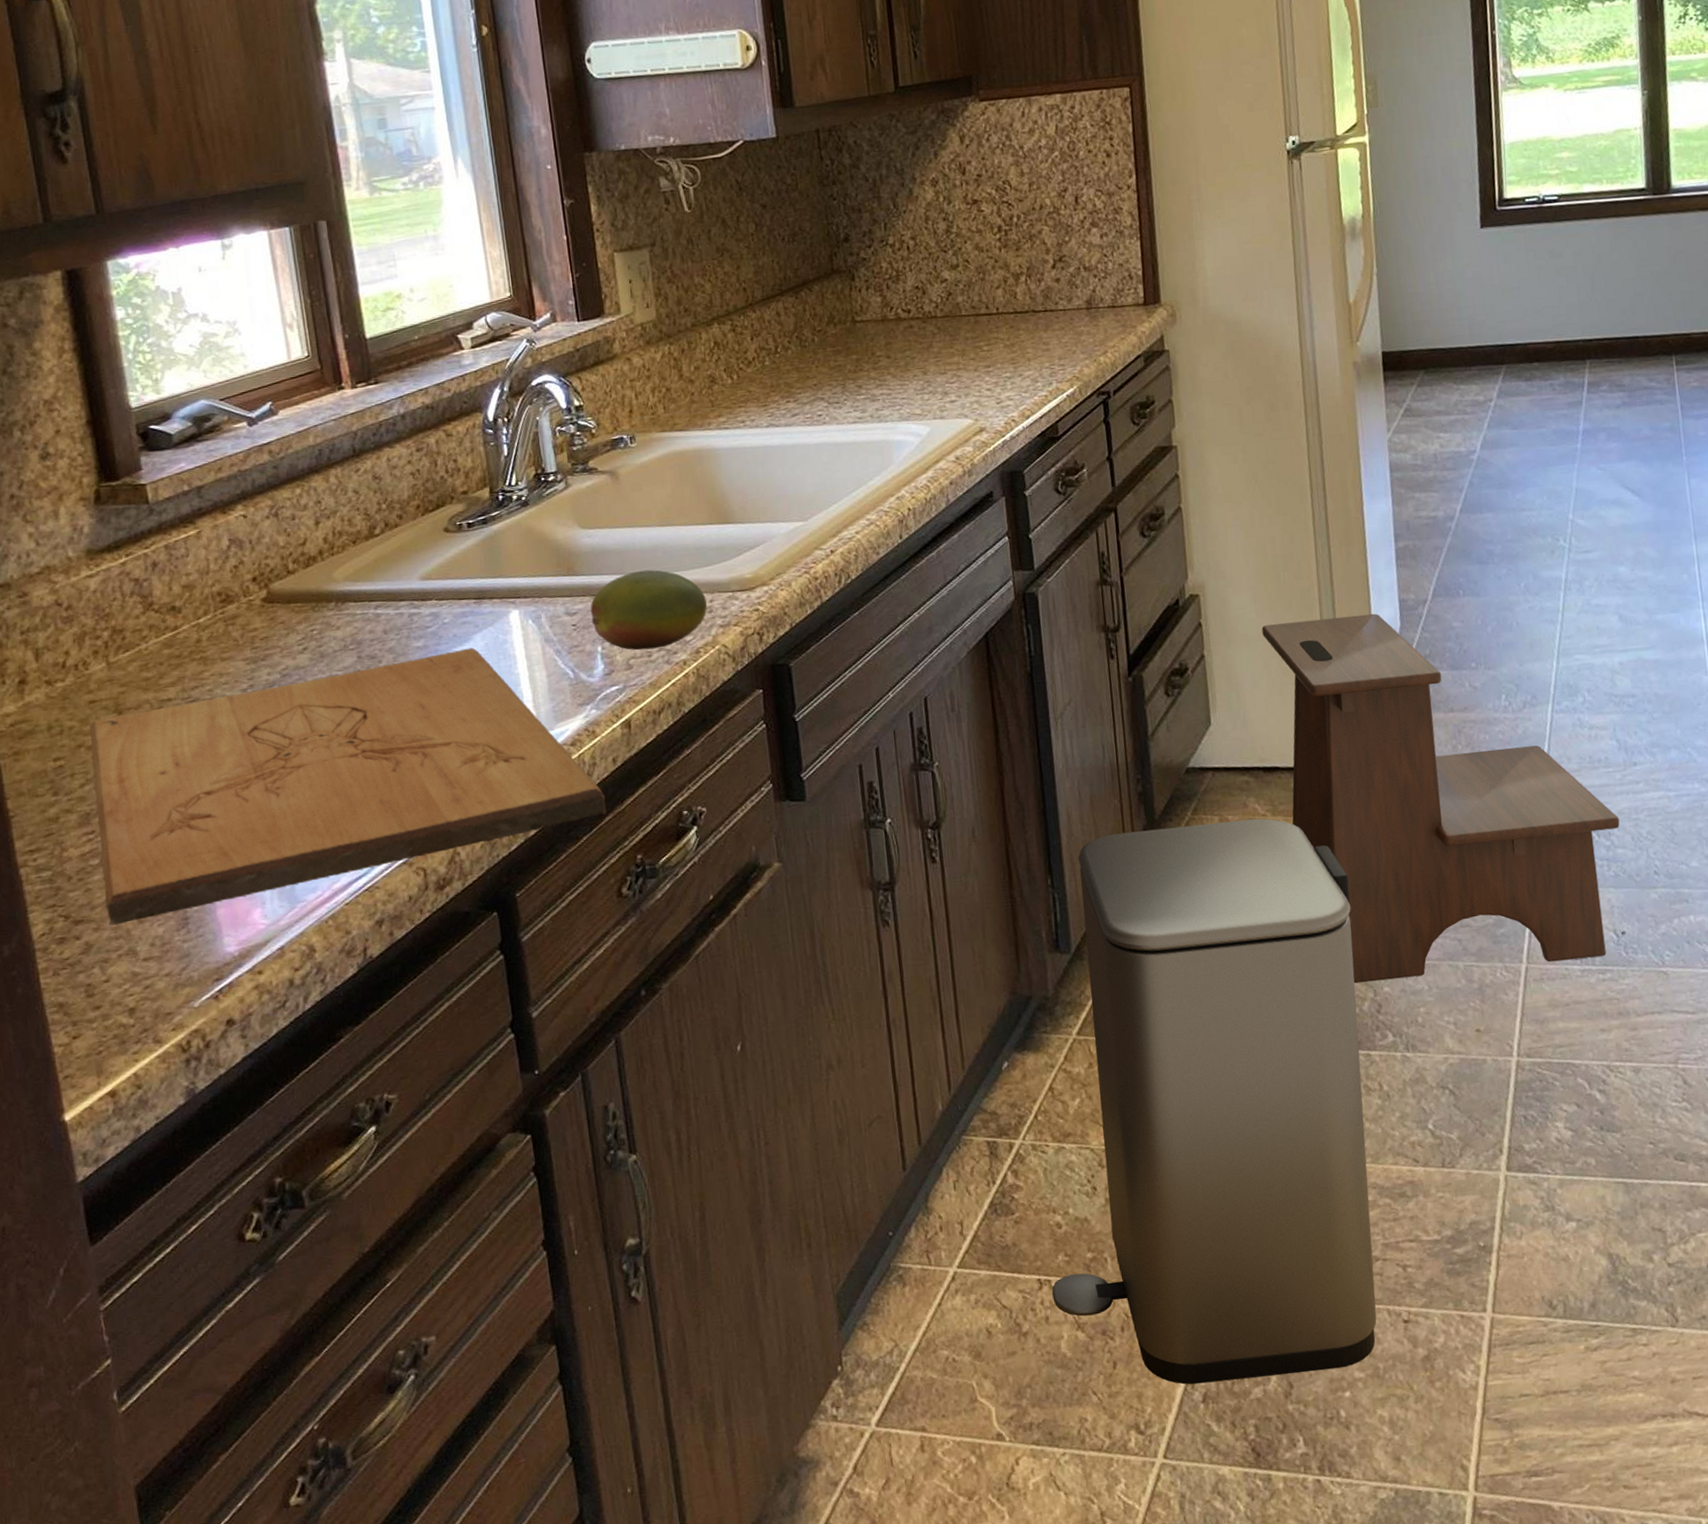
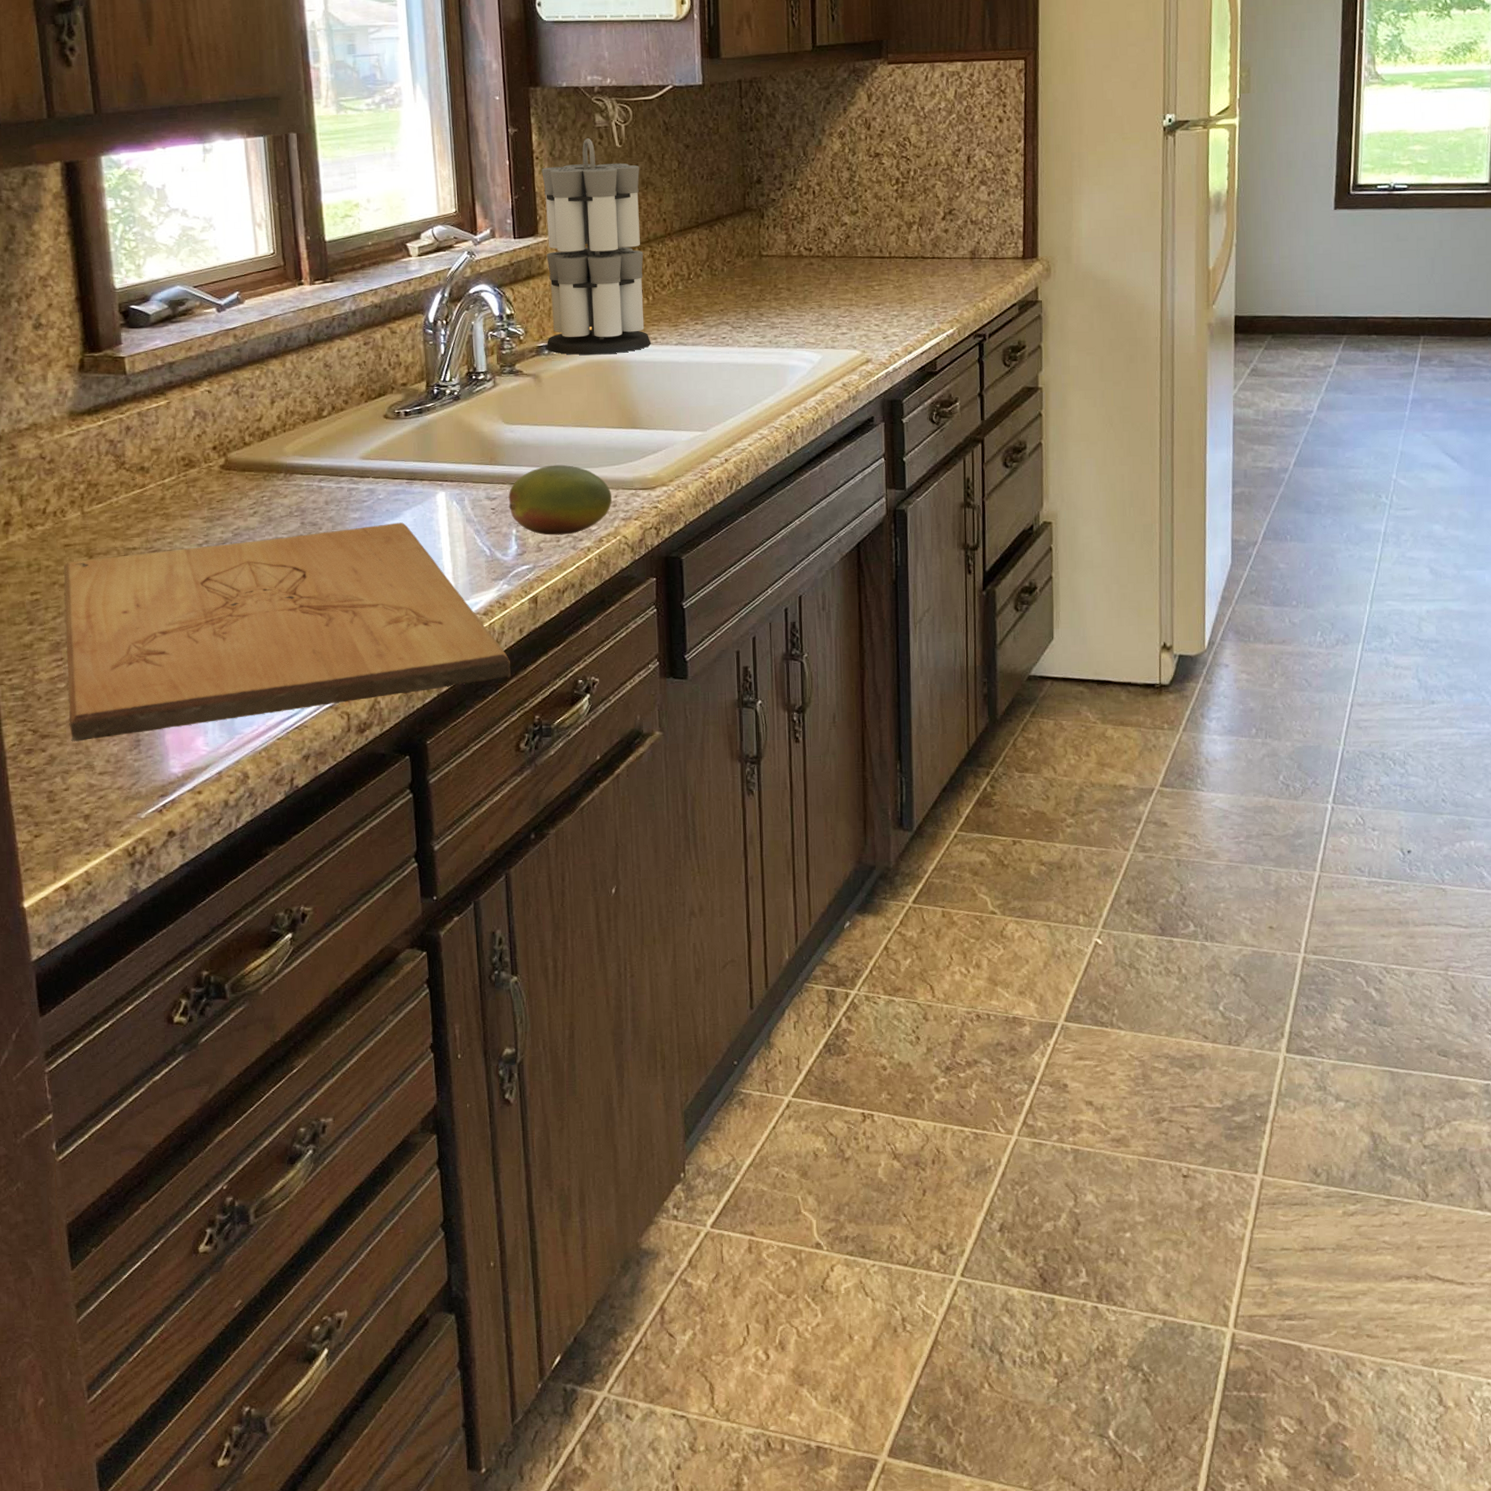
spice rack: none [604,205,740,447] -> present [542,138,652,355]
pedal bin: present [1052,818,1377,1385] -> none [874,725,1166,1215]
step stool: present [1262,613,1620,984] -> none [1106,550,1415,878]

